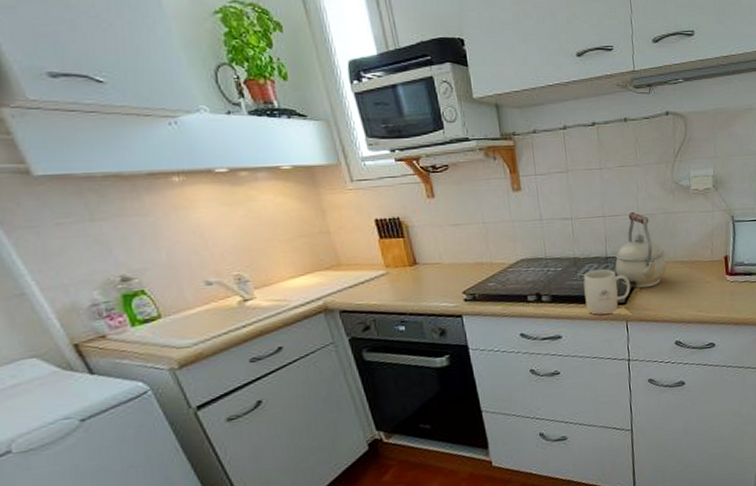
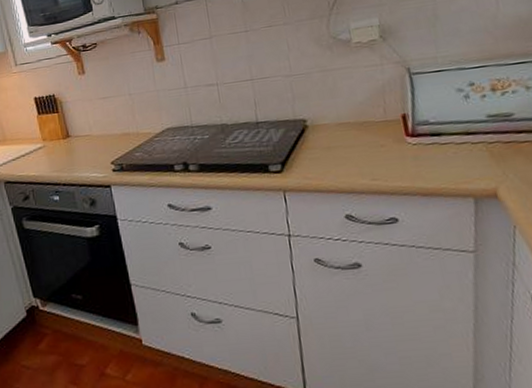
mug: present [583,269,630,315] -> none [232,135,287,185]
kettle: present [614,211,667,289] -> none [266,72,329,156]

